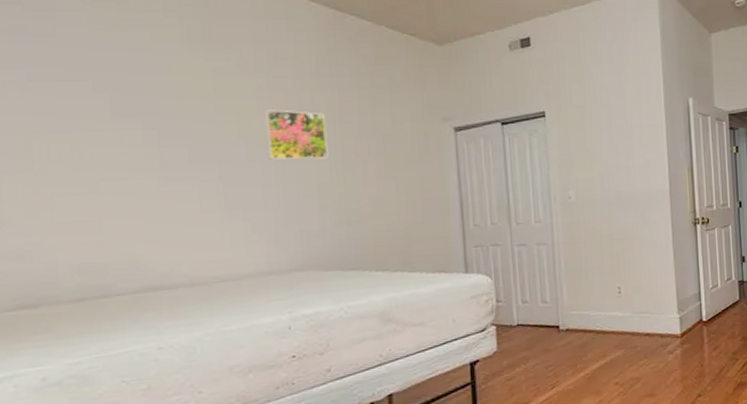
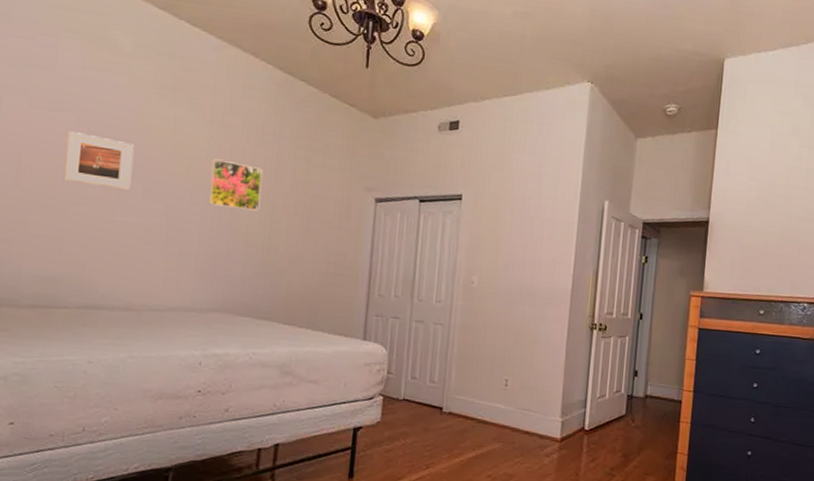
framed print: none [84,100,174,157] -> present [62,130,134,190]

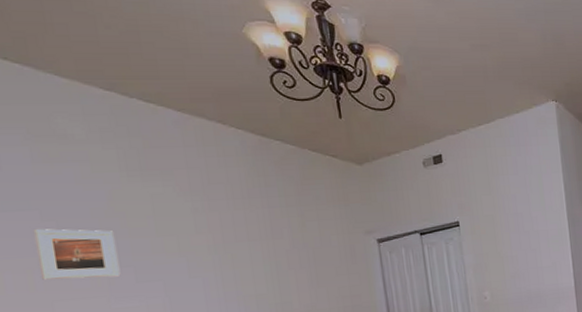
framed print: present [207,158,262,211] -> none [202,229,264,276]

